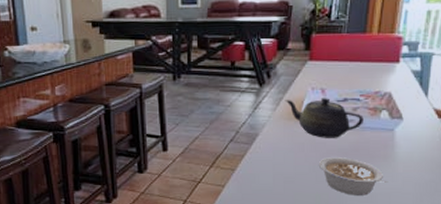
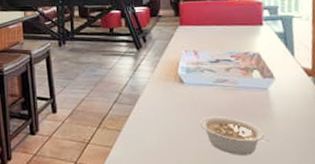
teapot: present [285,98,364,138] -> none [161,59,238,98]

